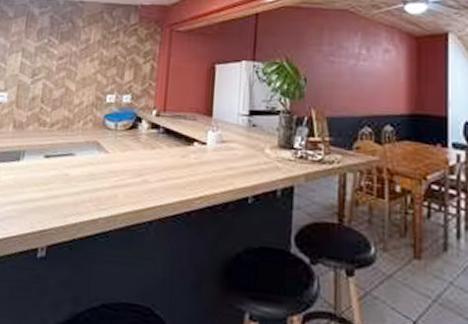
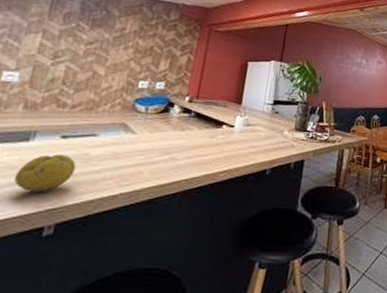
fruit: none [11,174,59,213] -> present [14,154,77,192]

